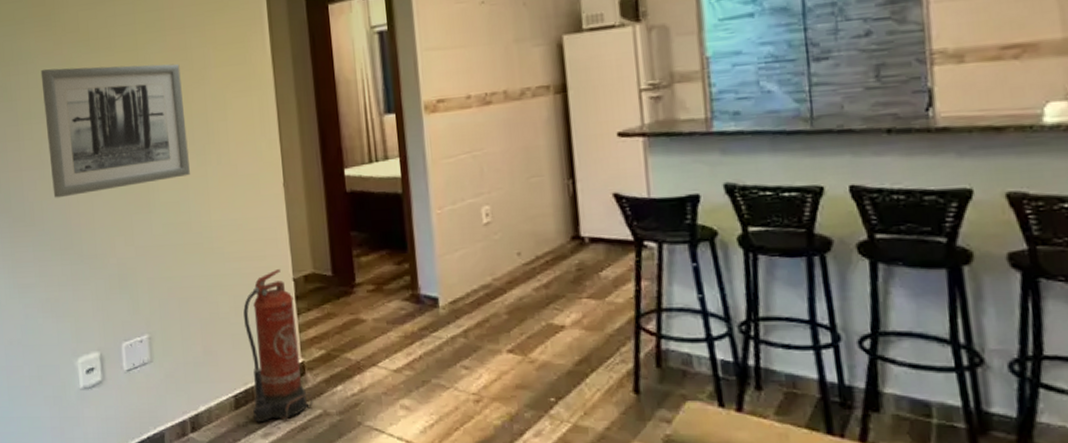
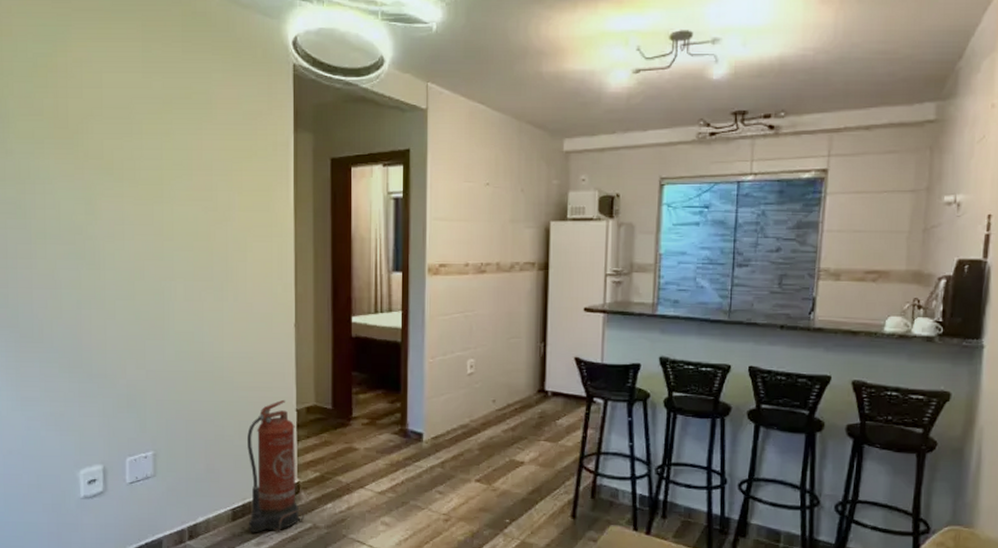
wall art: present [40,63,190,198] -> none [59,191,206,318]

